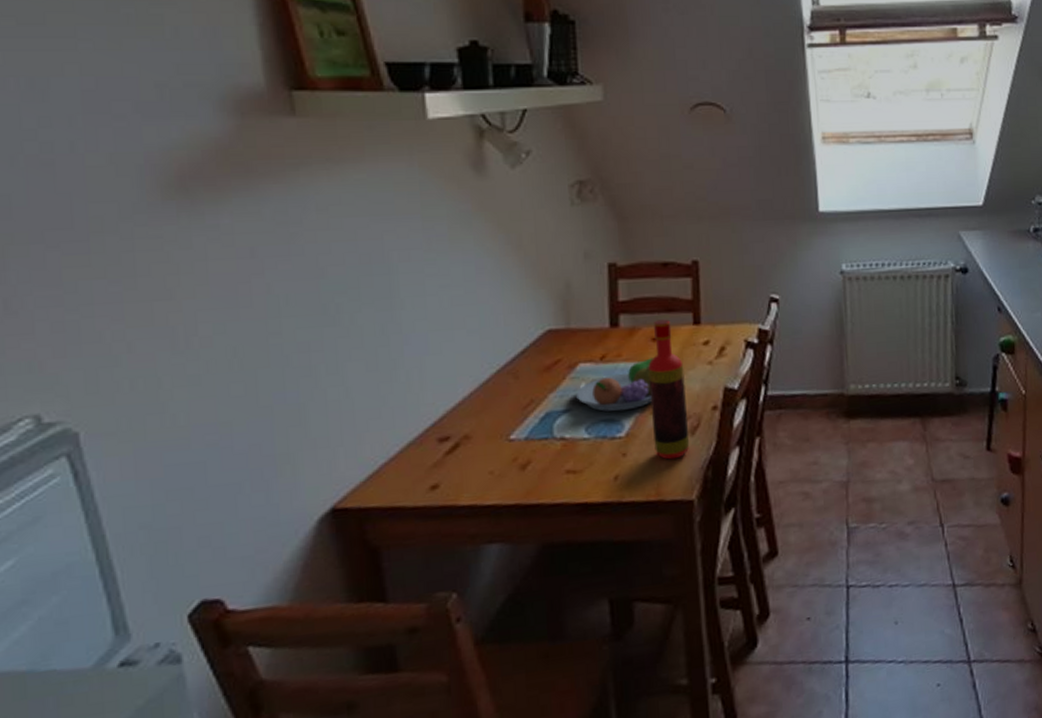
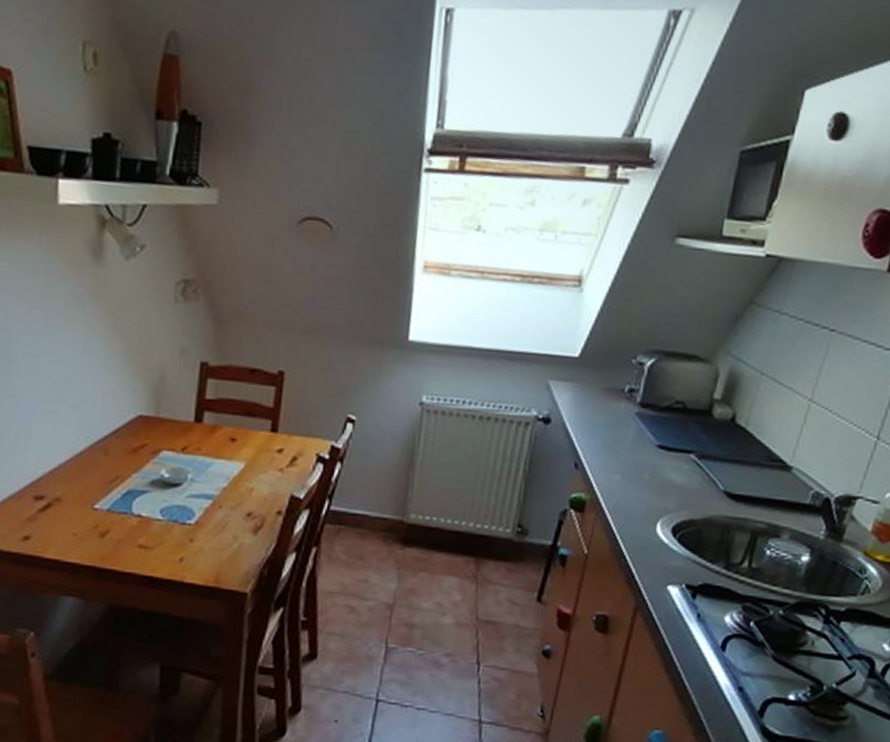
fruit bowl: present [576,358,653,412] -> none [156,456,230,501]
bottle: present [648,319,690,460] -> none [219,422,256,553]

